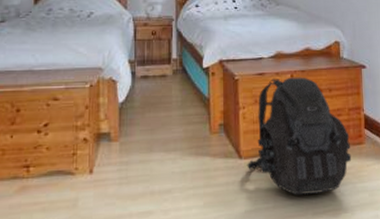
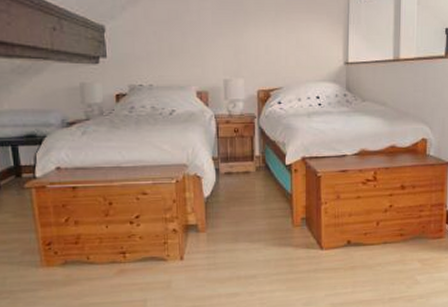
backpack: present [246,77,352,195] -> none [327,174,431,282]

